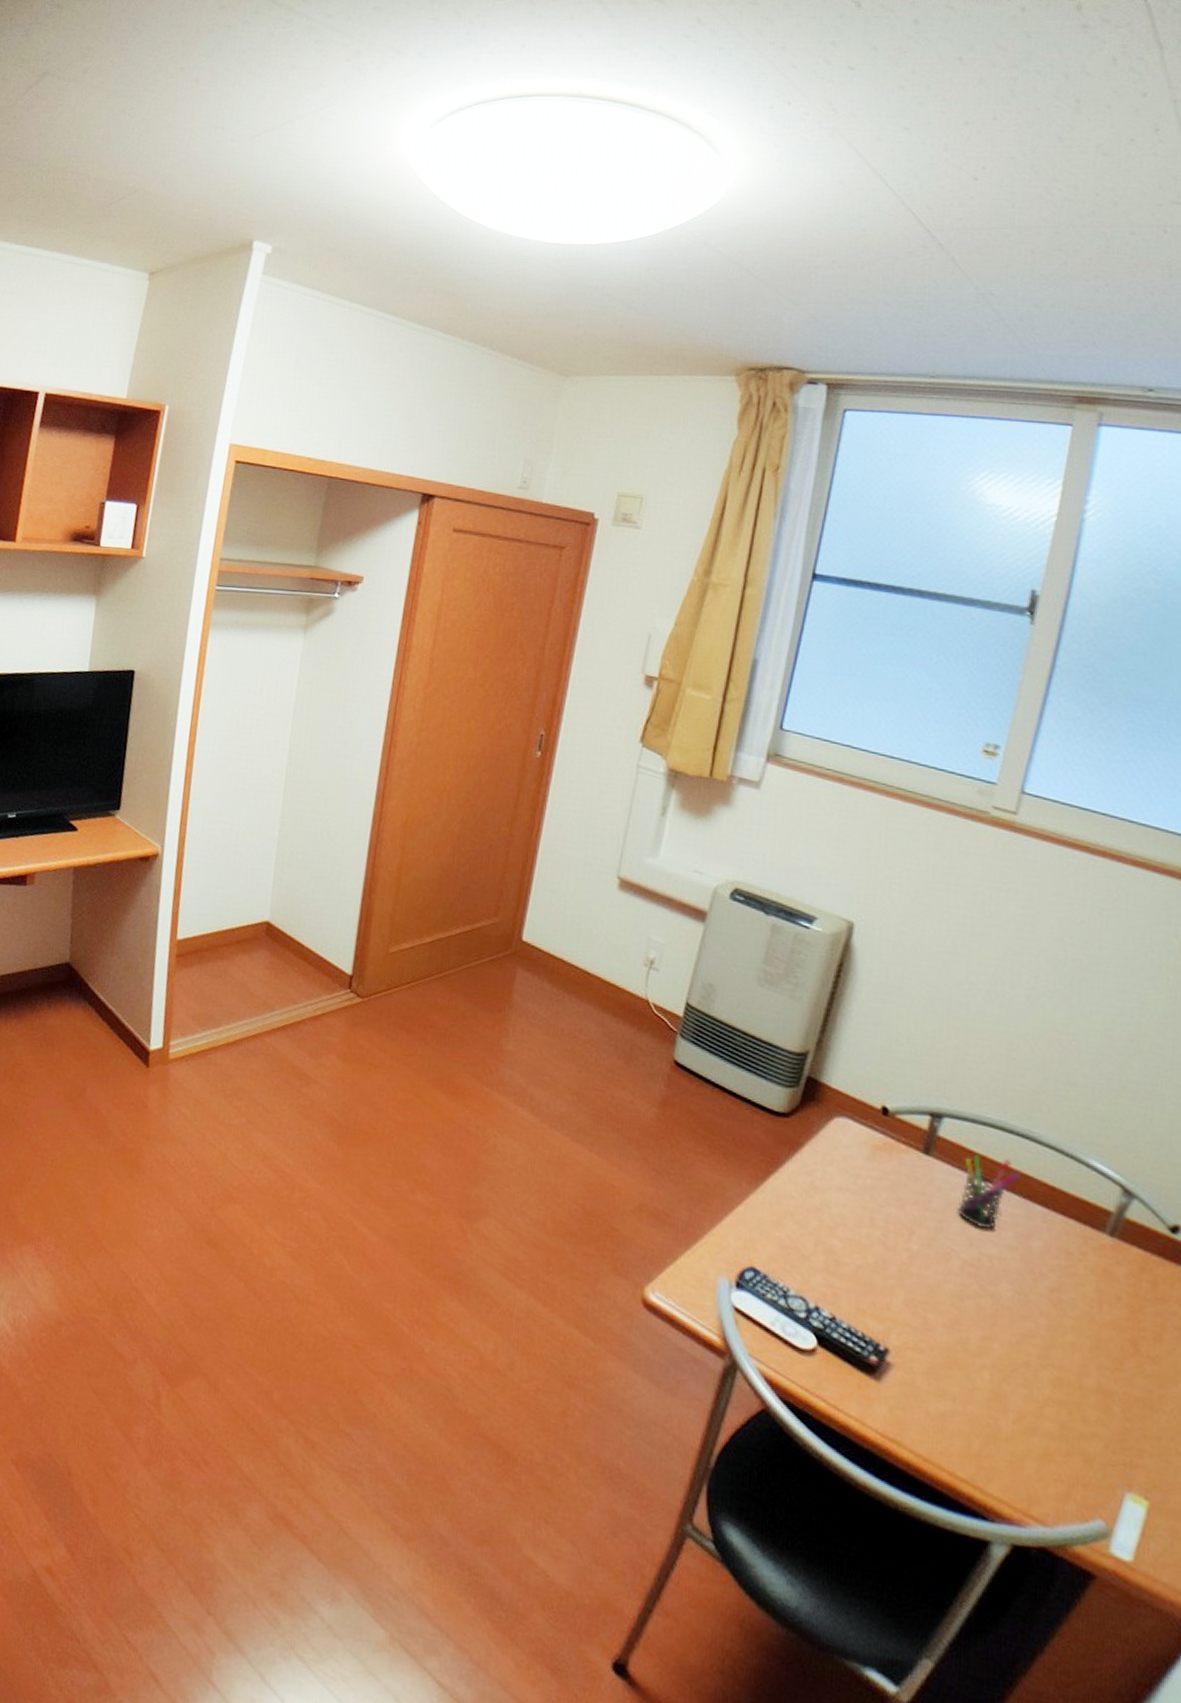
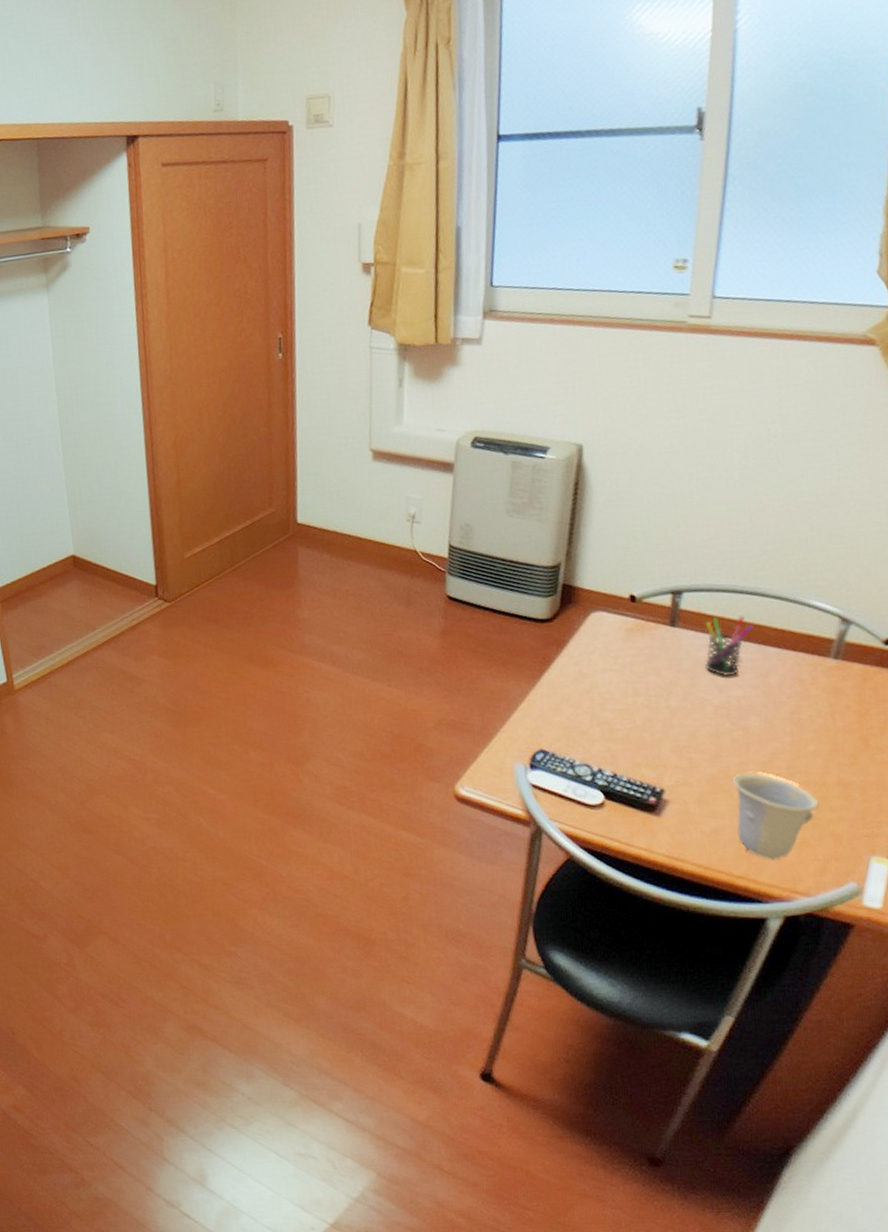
cup: none [969,1349,1071,1470] -> present [732,773,819,860]

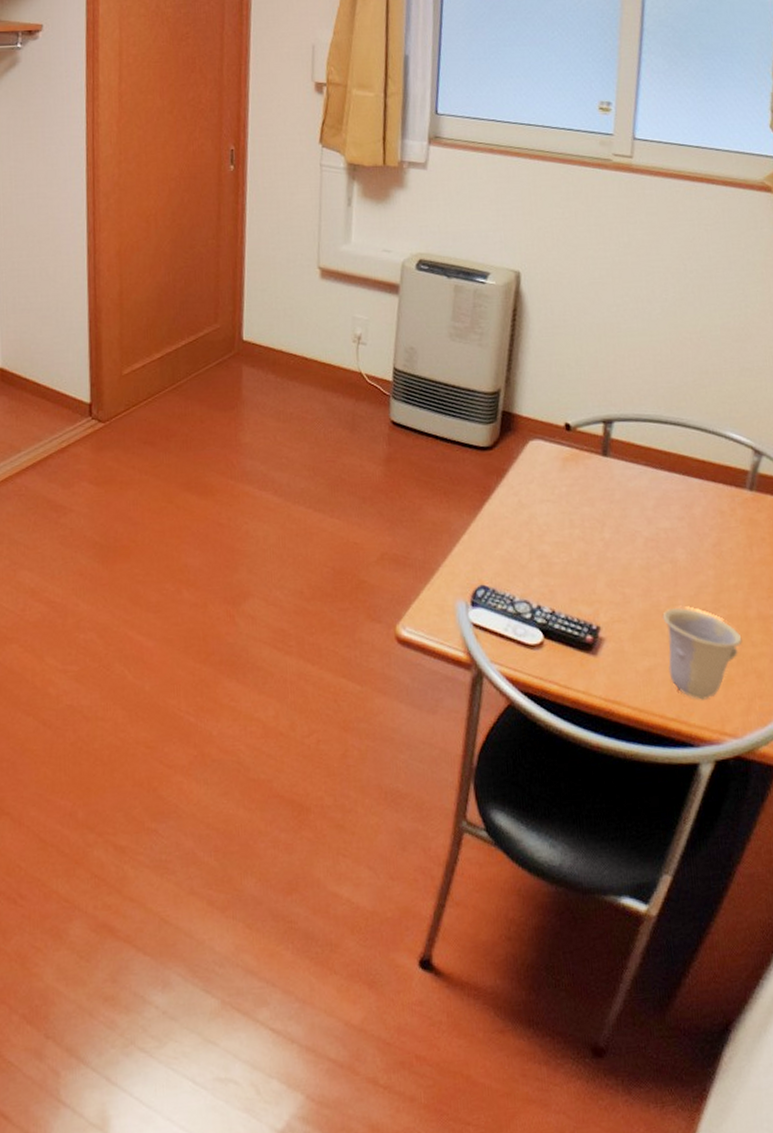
pen holder: present [705,614,754,677] -> none [634,445,678,508]

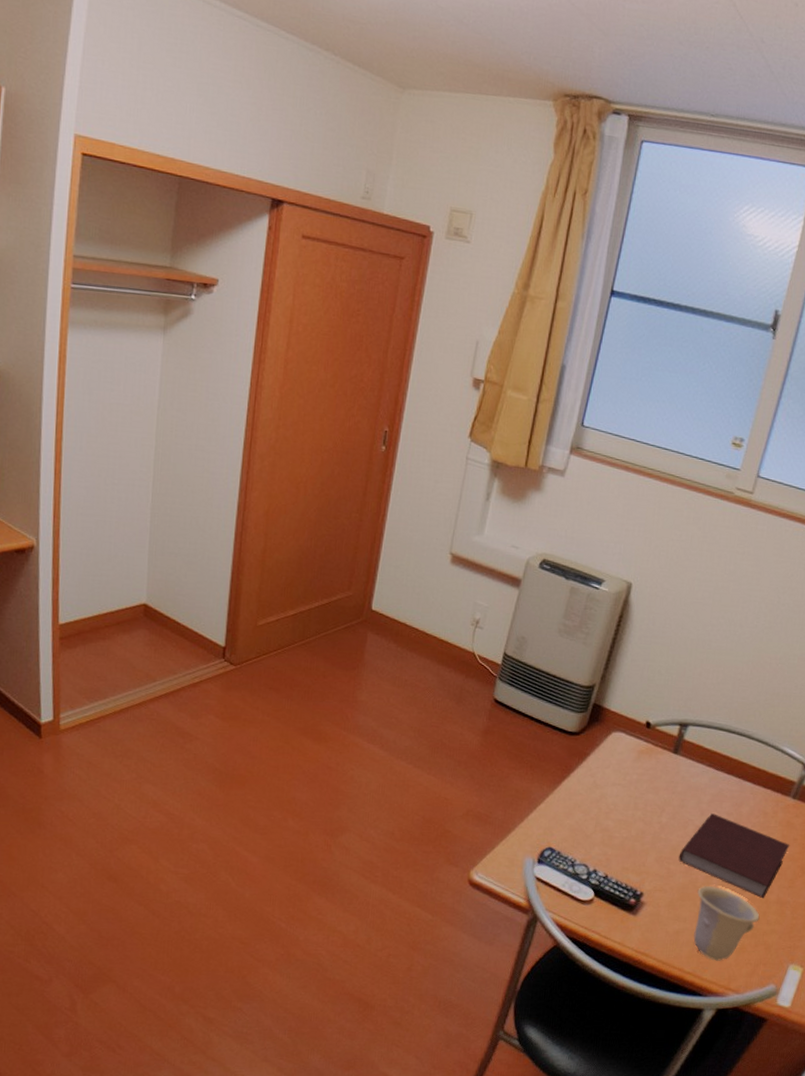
notebook: none [632,520,759,616] -> present [678,813,790,899]

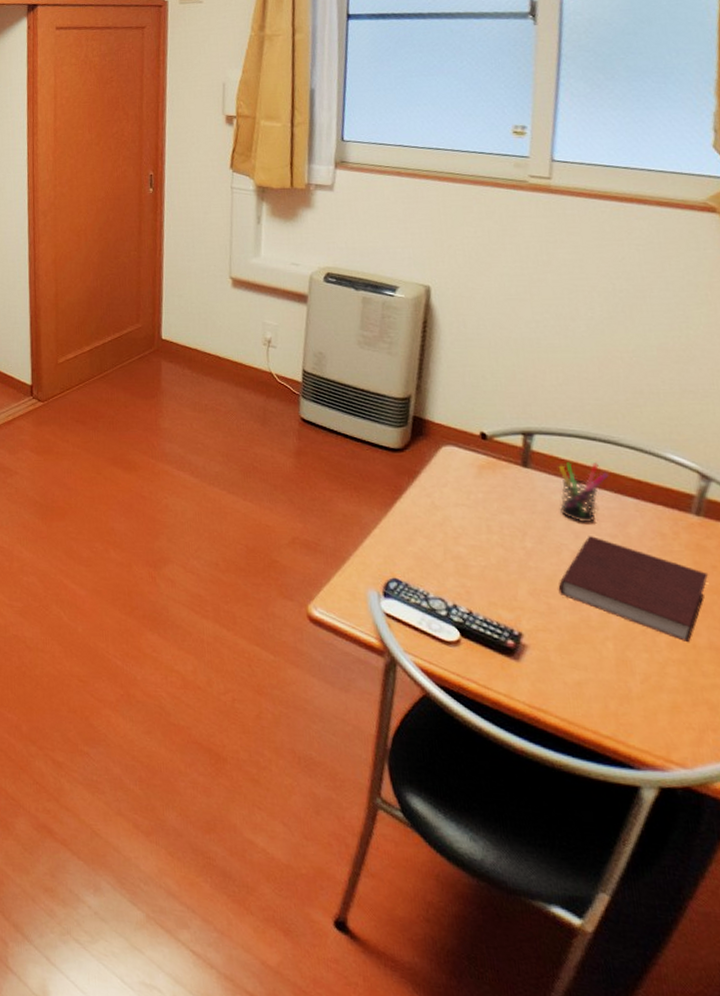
cup: present [693,885,760,961] -> none [594,624,691,723]
pen holder: none [695,751,738,803] -> present [558,461,609,523]

